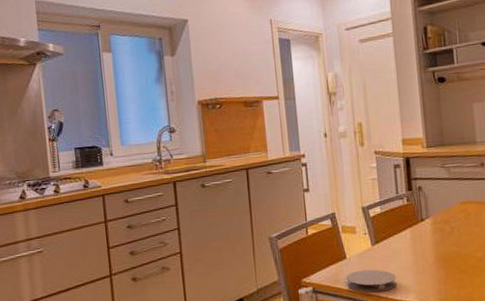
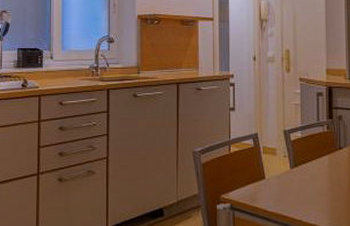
coaster: present [346,269,397,293] -> none [263,191,312,215]

